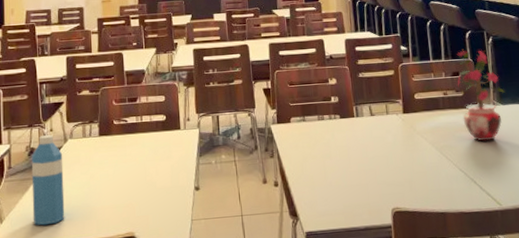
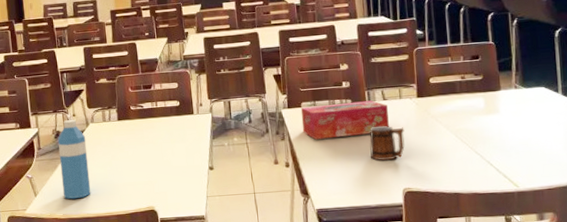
tissue box: none [290,116,377,157] -> present [300,100,389,140]
mug: none [357,142,392,179] -> present [369,126,405,160]
potted plant: present [454,49,506,142] -> none [473,31,529,125]

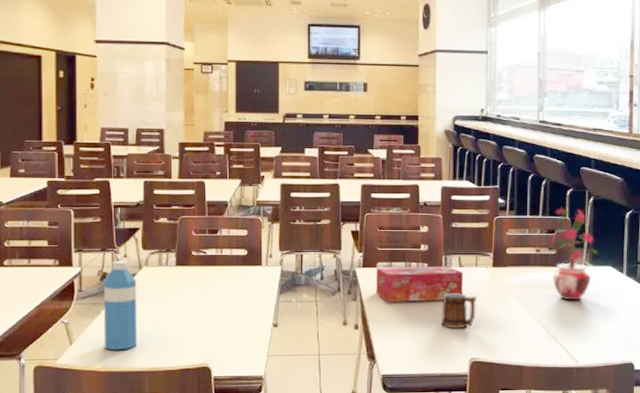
potted plant: none [473,31,529,125] -> present [549,206,599,301]

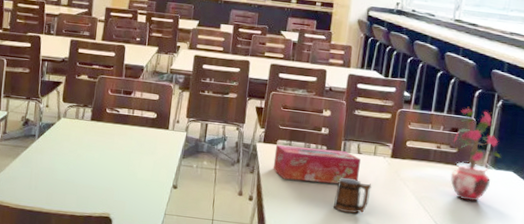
water bottle: present [103,261,138,351] -> none [19,109,55,191]

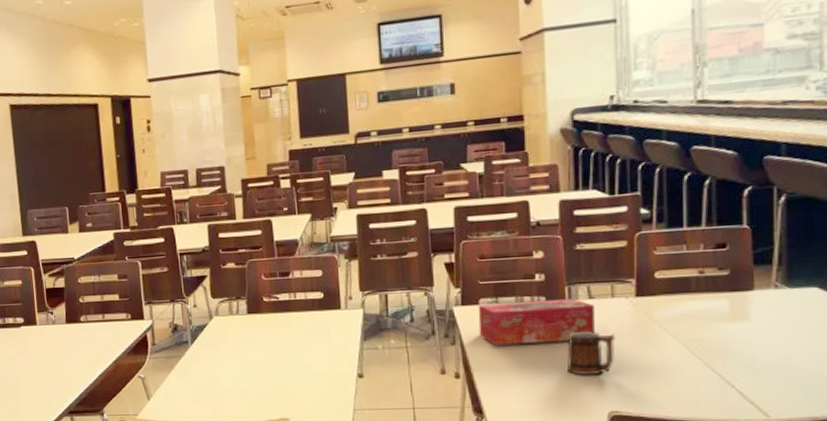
potted plant: present [450,106,502,202] -> none [717,211,797,336]

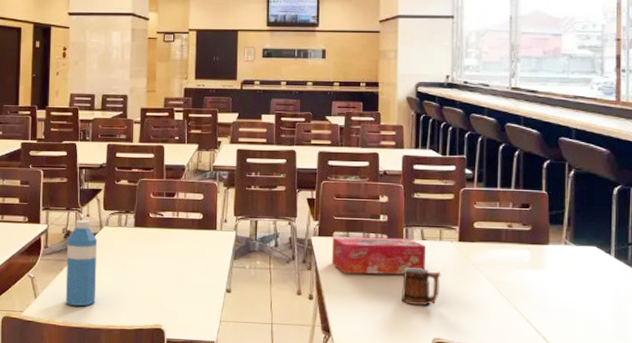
water bottle: none [175,311,214,405] -> present [65,220,98,307]

